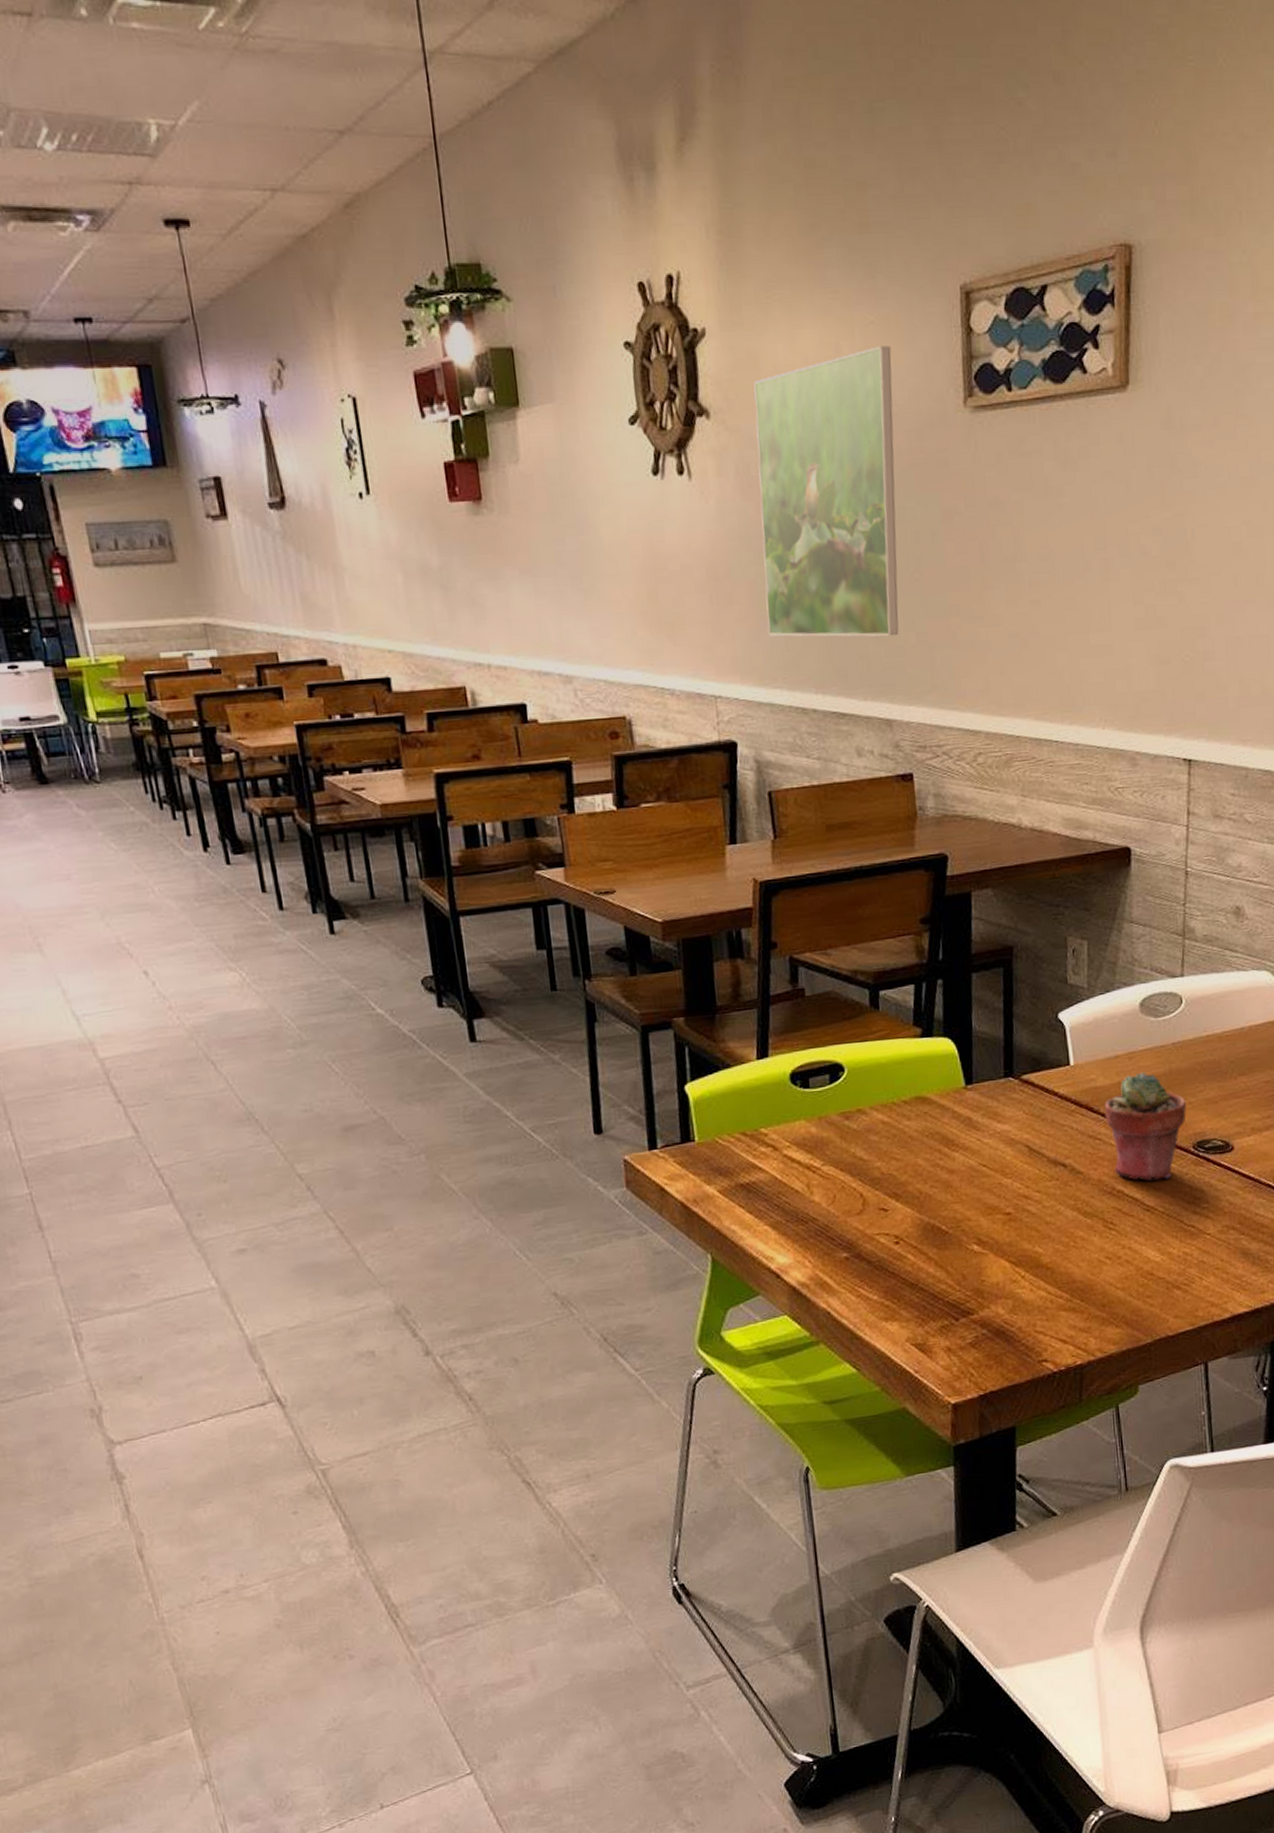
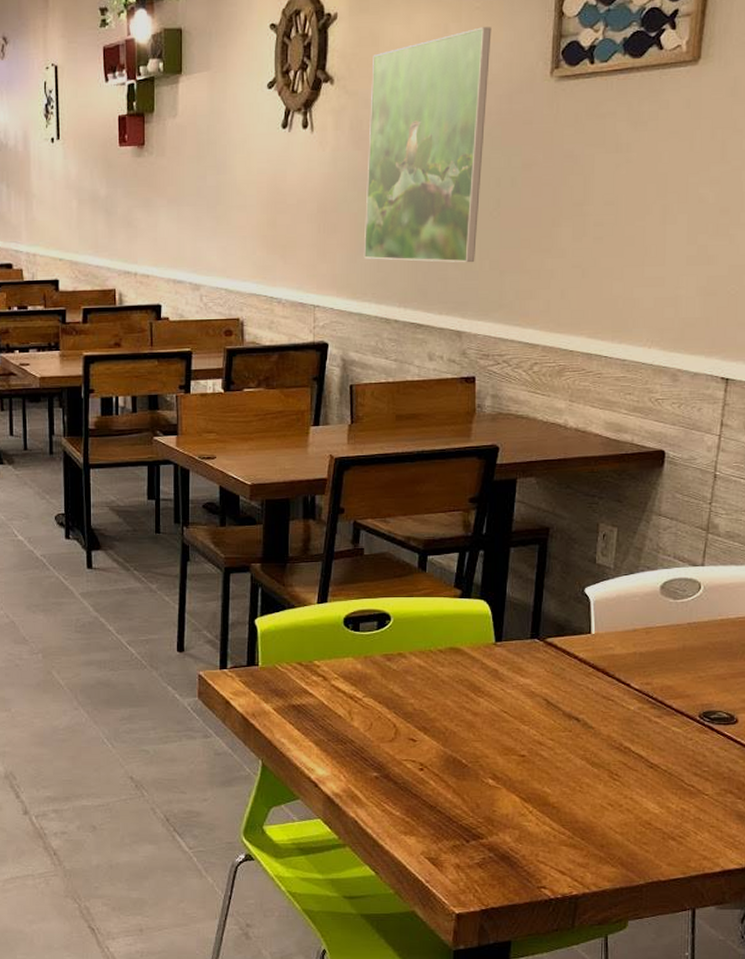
potted succulent: present [1104,1072,1186,1181] -> none [619,646,696,742]

